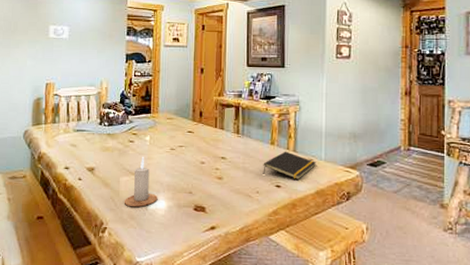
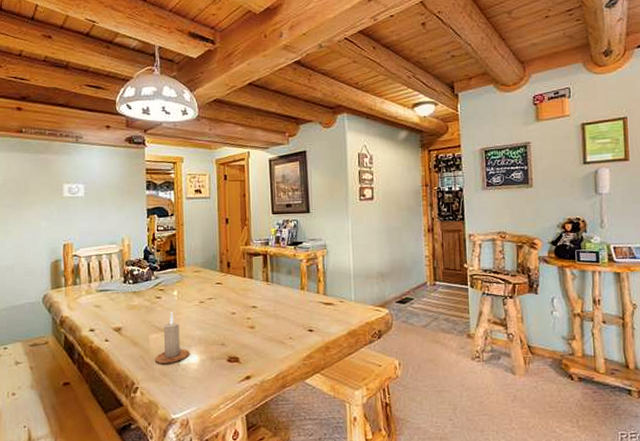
notepad: present [263,151,316,179] -> none [294,295,347,322]

